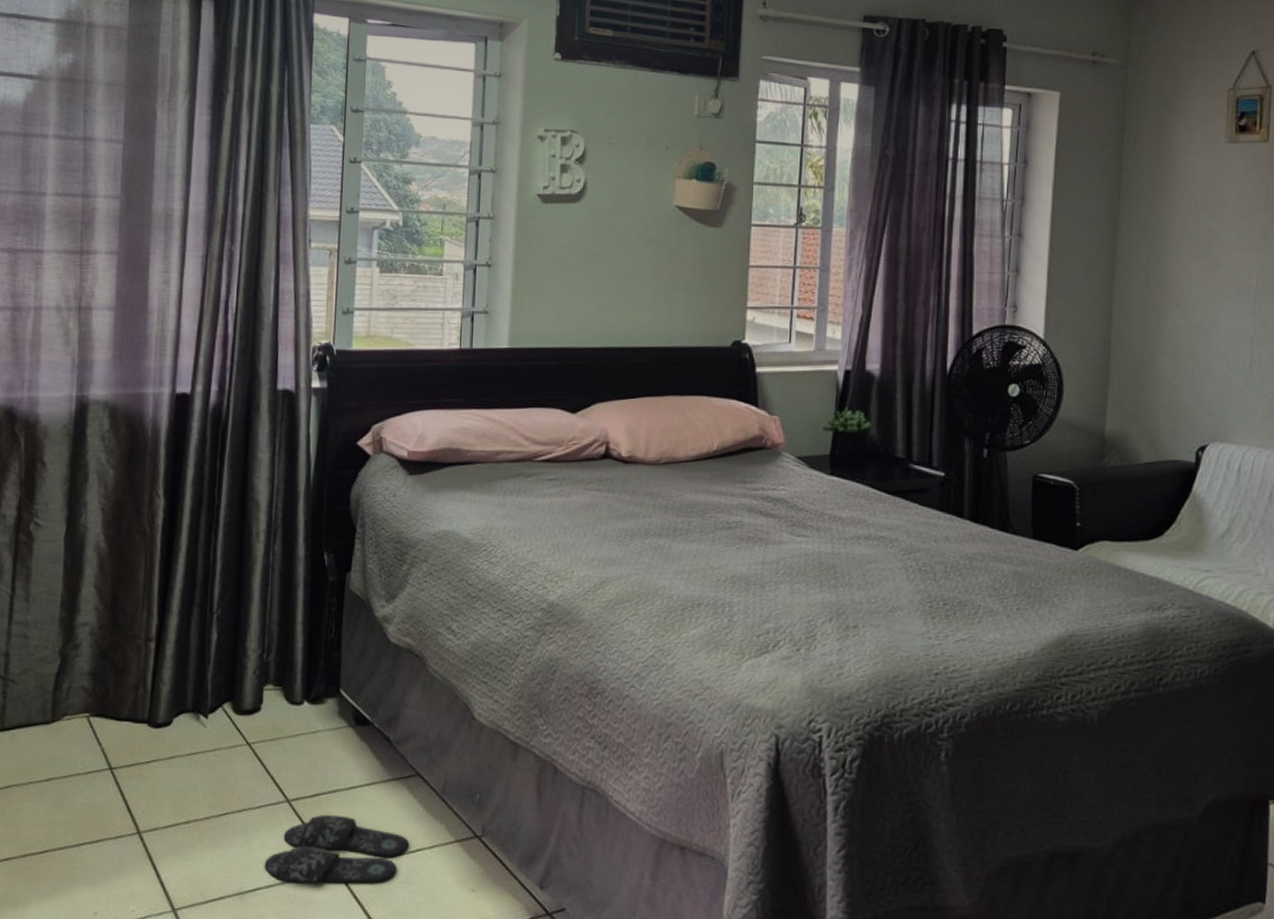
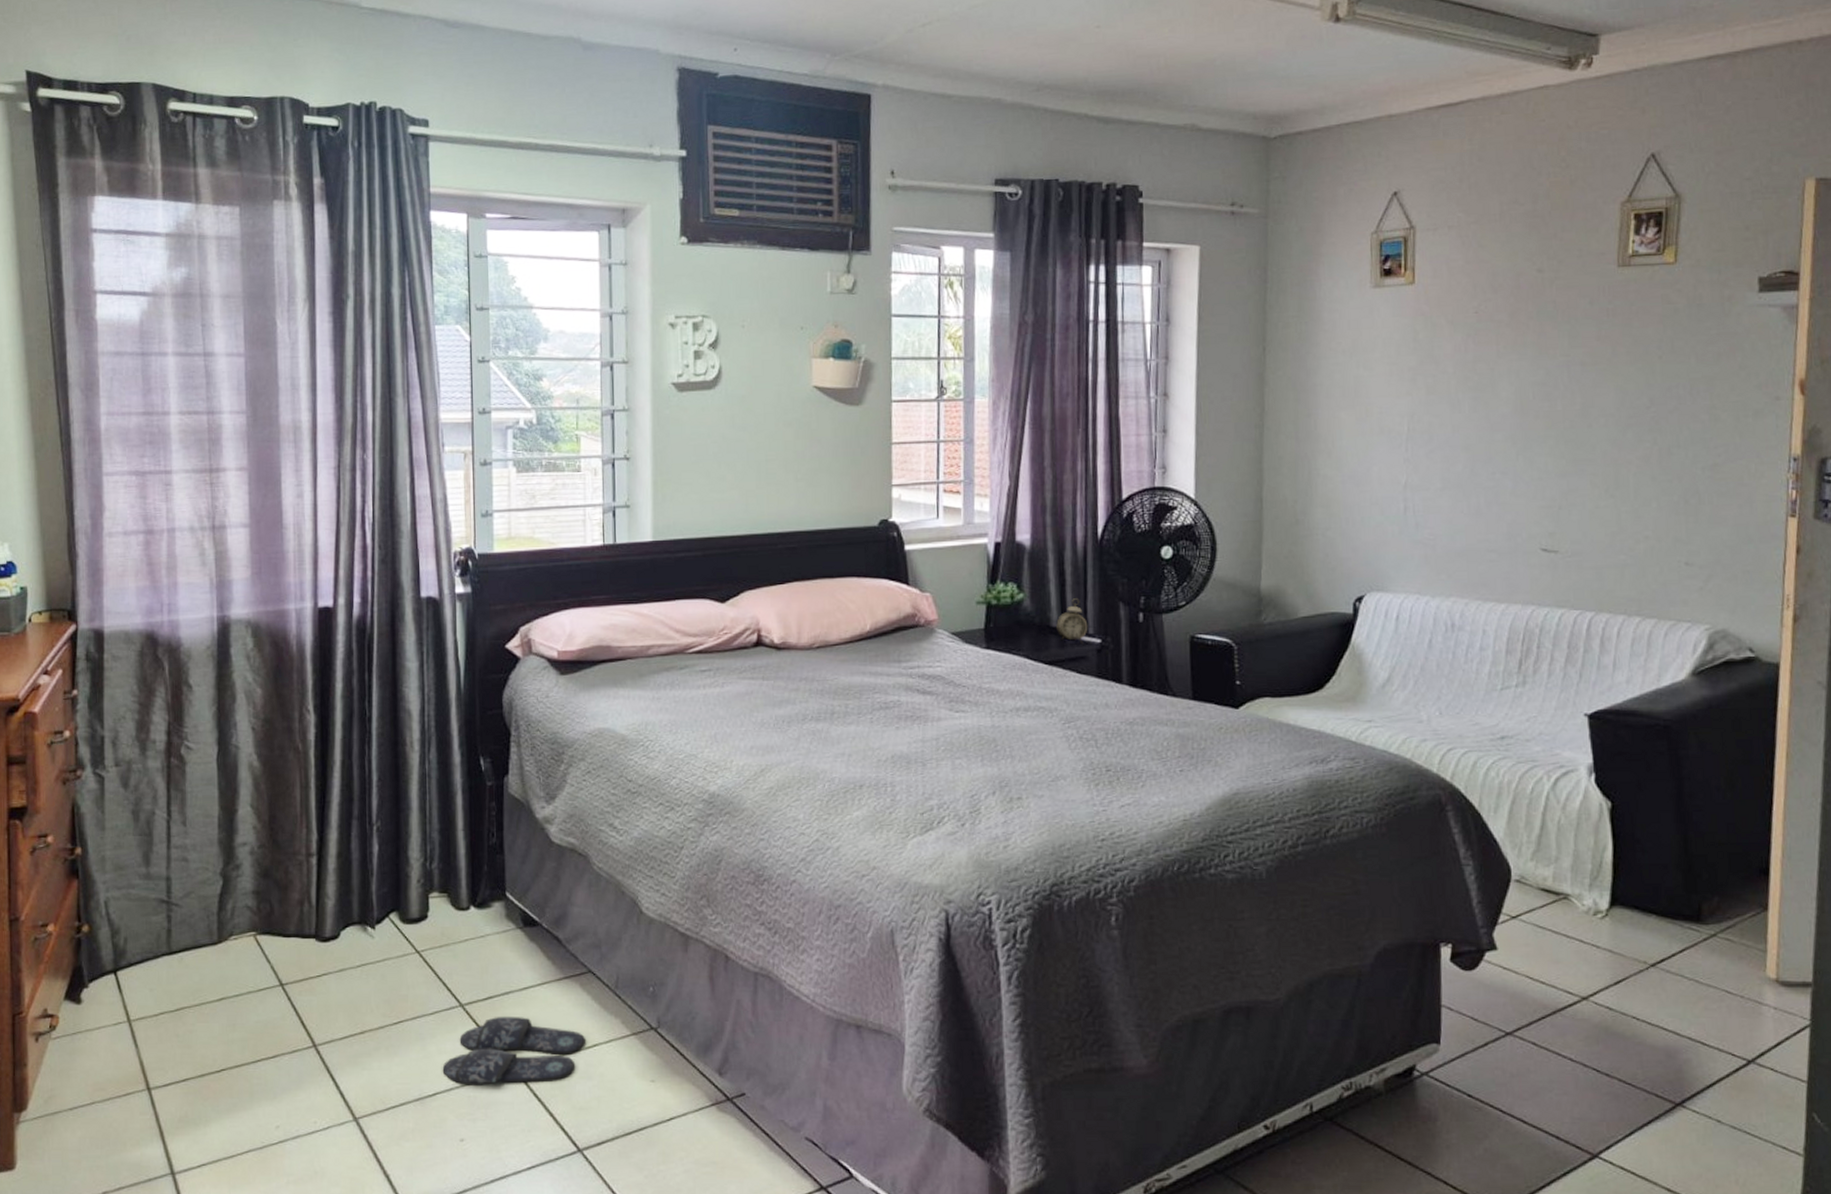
alarm clock: none [901,430,933,477] -> present [1056,598,1088,645]

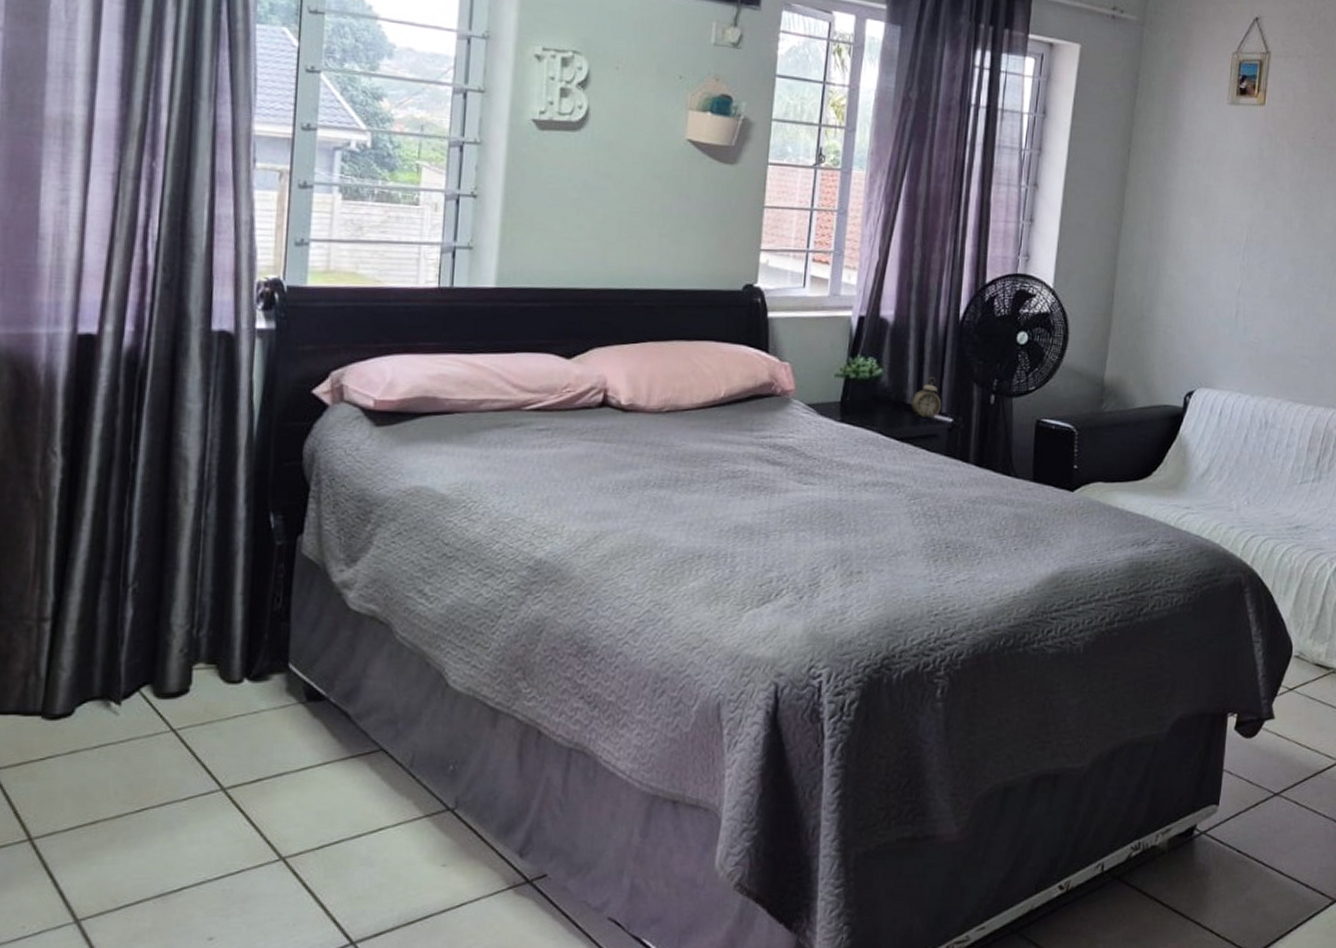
slippers: present [442,1016,585,1085] -> none [193,799,370,878]

